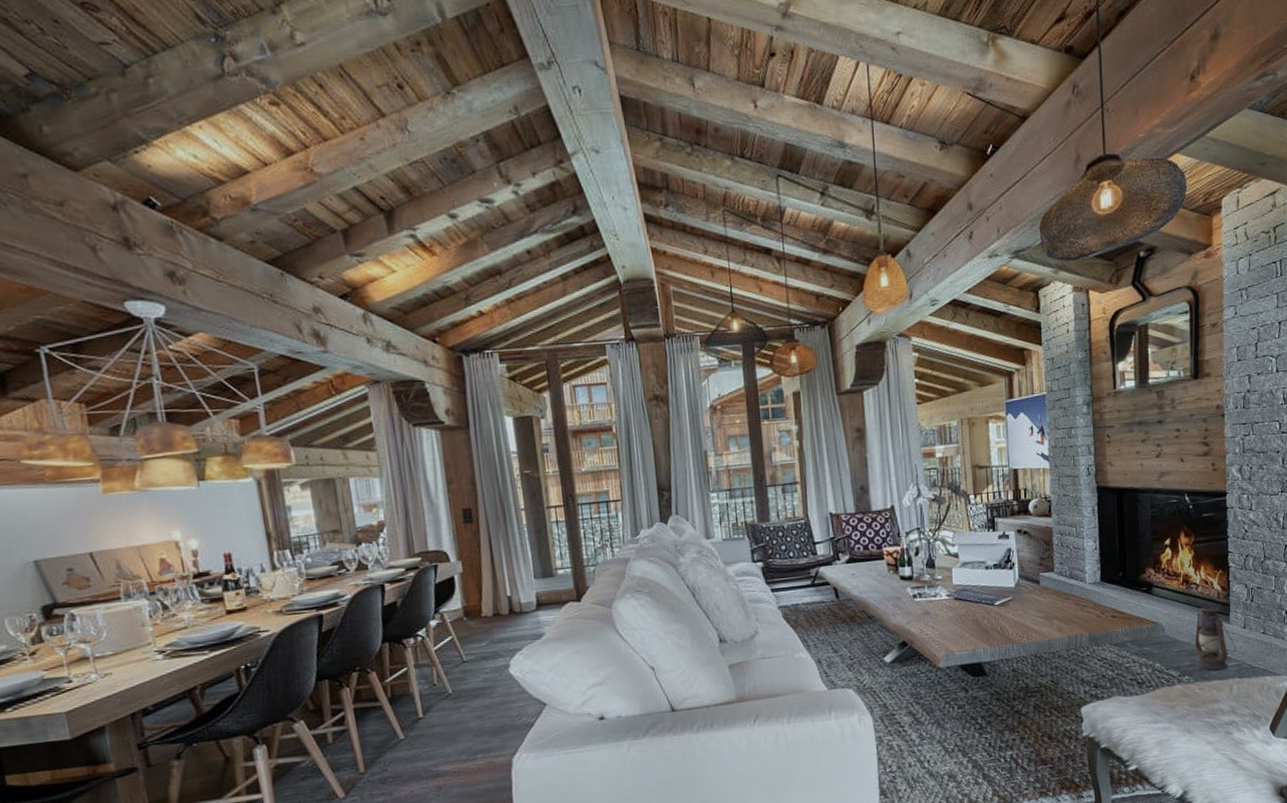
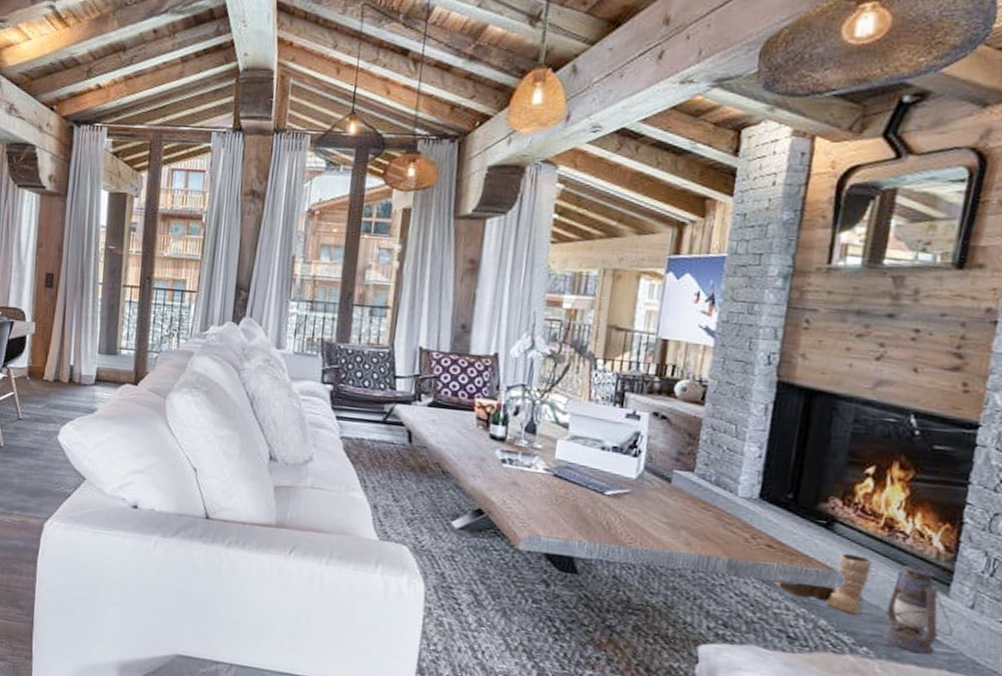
boots: none [1121,608,1181,655] -> present [773,553,873,616]

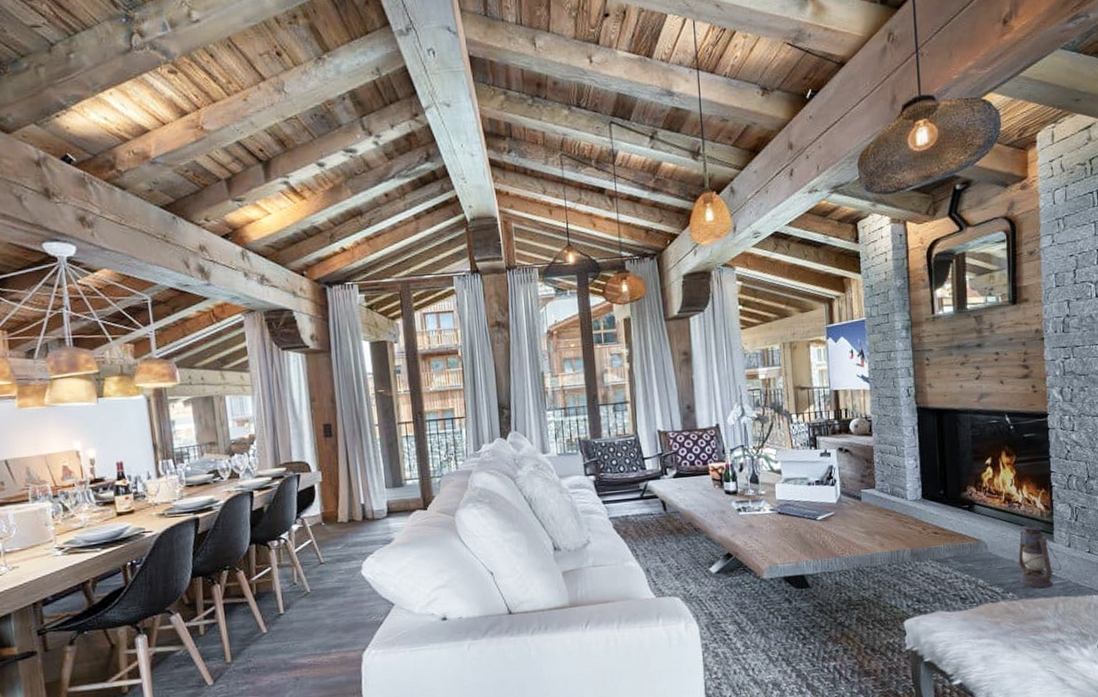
boots: present [773,553,873,616] -> none [944,526,1004,572]

